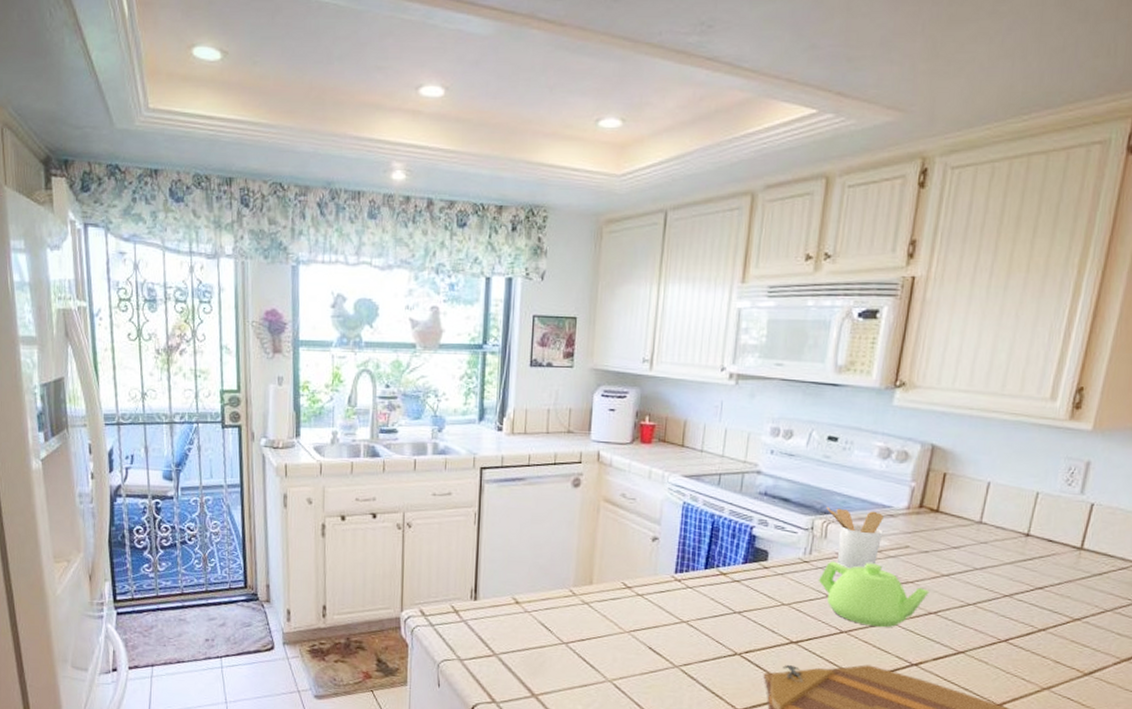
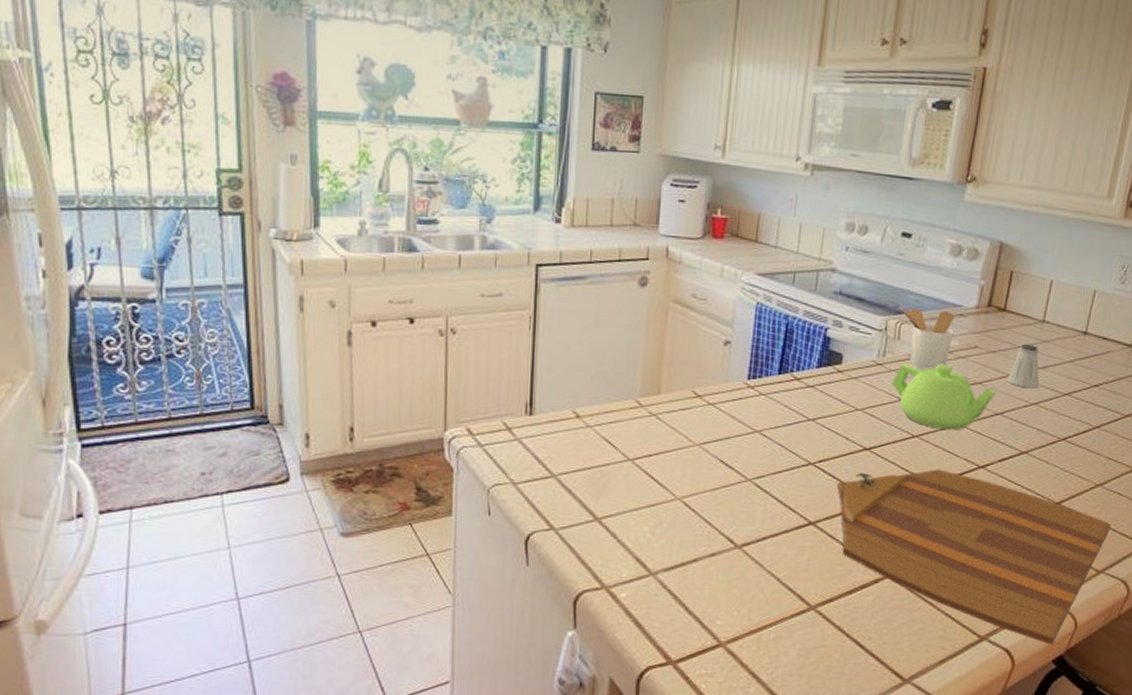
saltshaker: none [940,544,977,589] -> present [1006,343,1040,389]

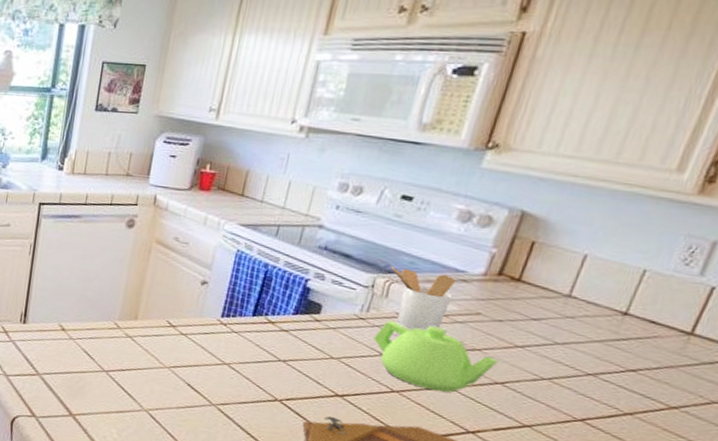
saltshaker: present [1006,343,1040,389] -> none [513,316,561,364]

